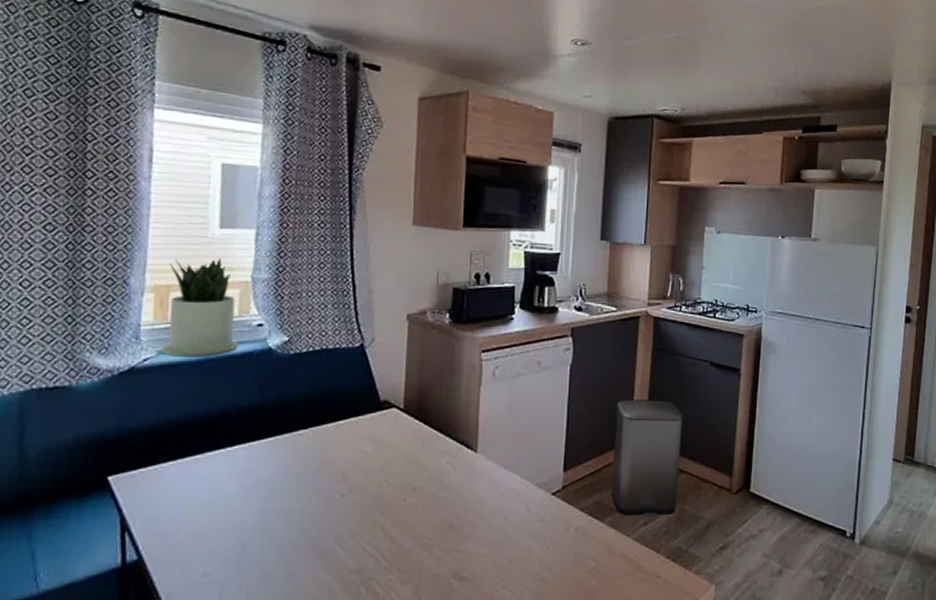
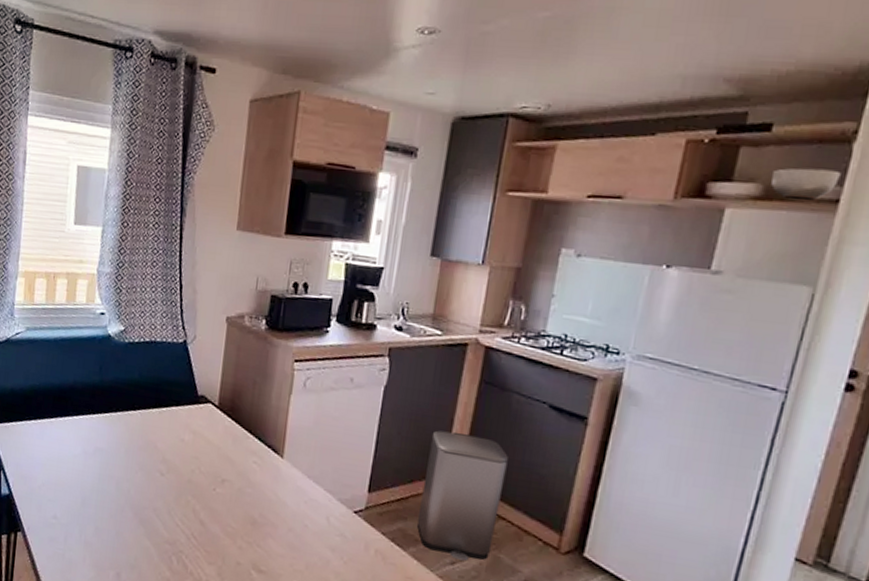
planter: present [160,258,240,359] -> none [28,249,86,338]

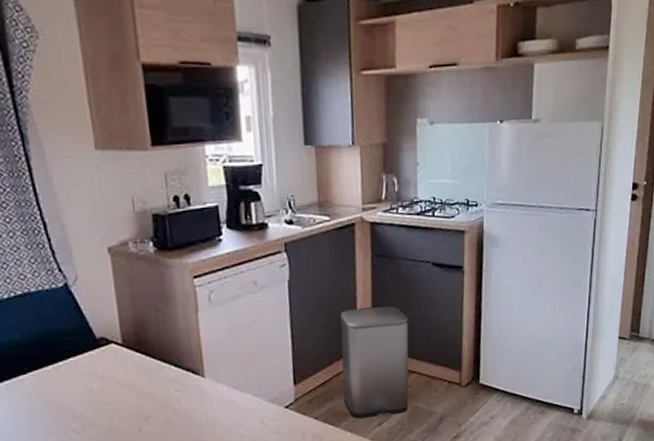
bowl: present [770,167,841,201] -> none [561,21,607,51]

